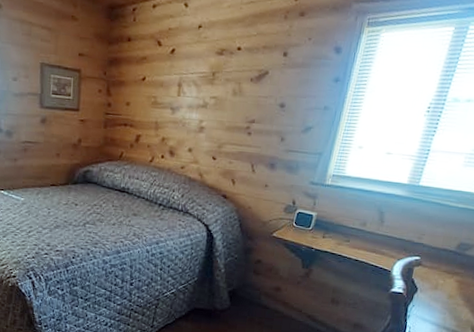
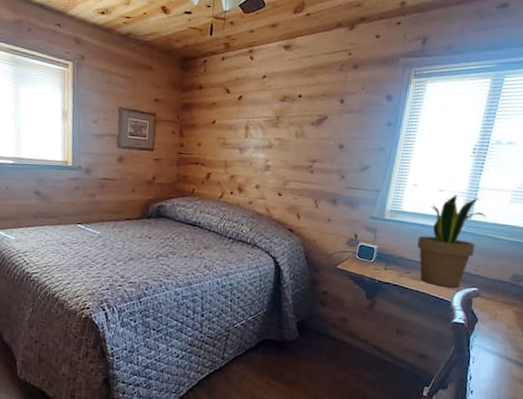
potted plant: none [359,158,436,257] -> present [417,195,486,288]

